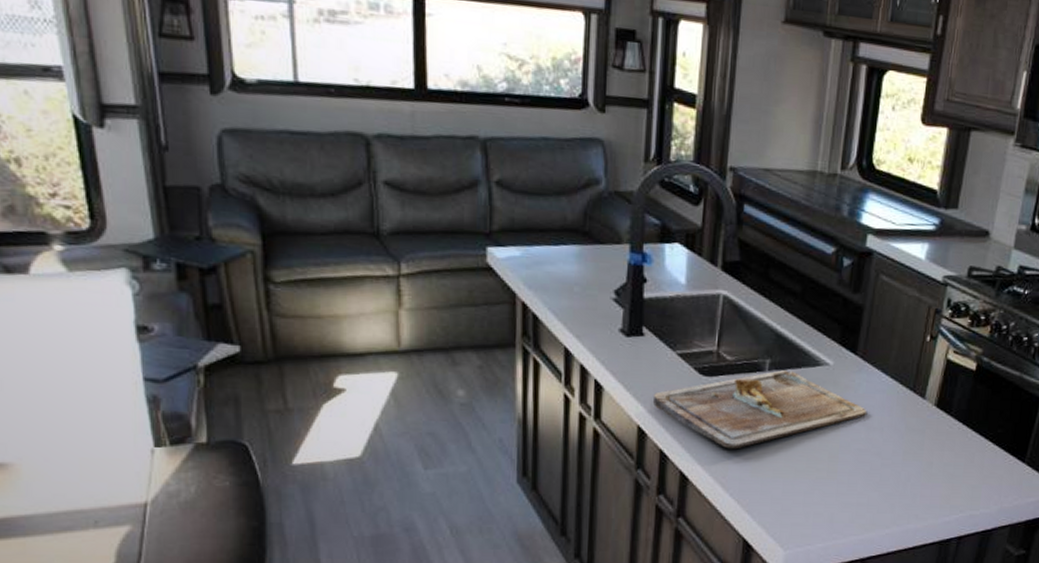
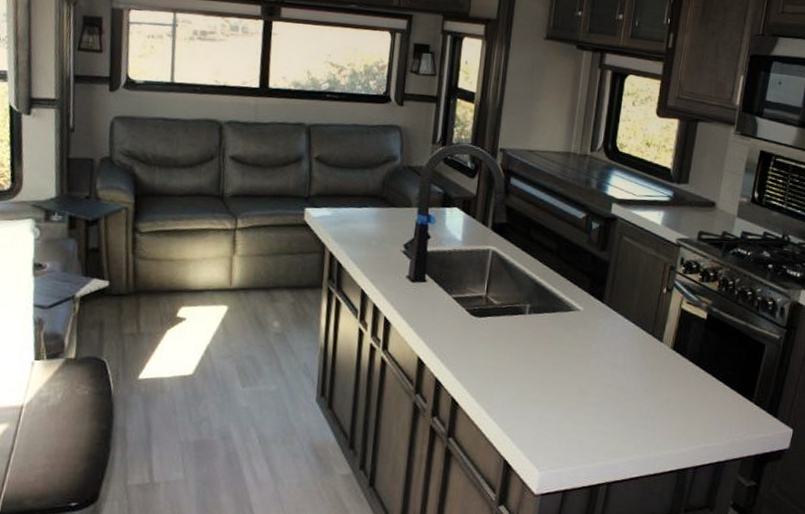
cutting board: present [652,370,867,449] -> none [431,314,612,380]

